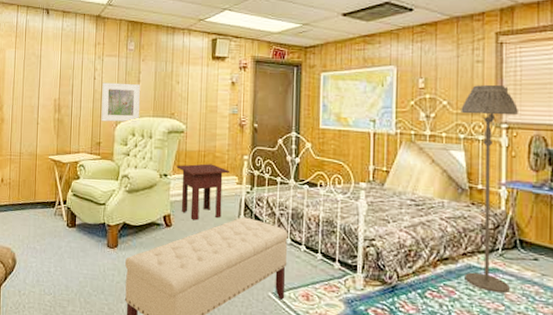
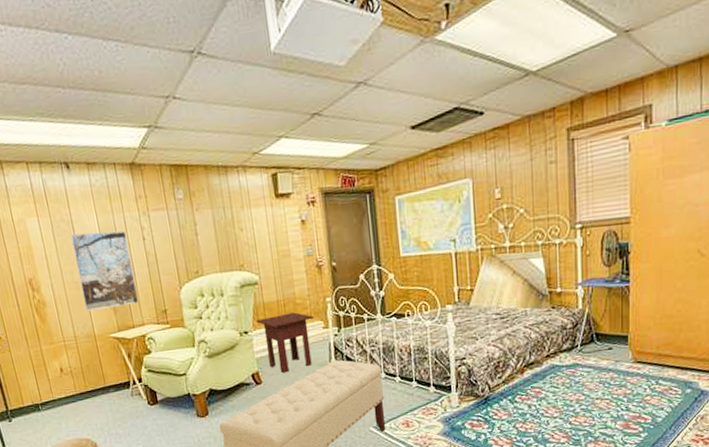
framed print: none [34,66,82,133] -> present [71,230,139,311]
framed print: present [101,82,140,122] -> none [154,238,205,287]
floor lamp: present [461,84,518,294] -> none [537,184,591,386]

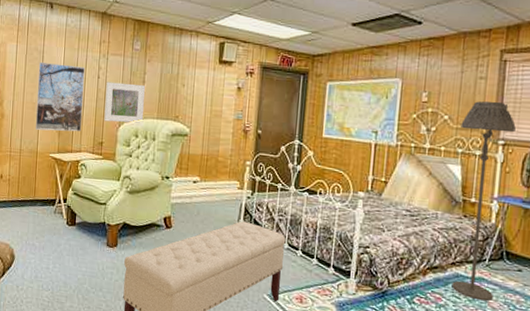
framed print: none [154,238,205,287] -> present [104,82,145,123]
side table: present [256,312,313,373] -> none [178,167,231,223]
floor lamp: none [537,184,591,386] -> present [451,101,516,301]

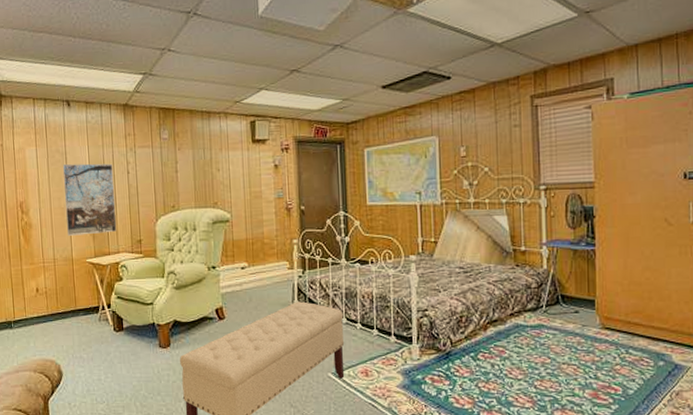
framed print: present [104,82,145,123] -> none [137,175,180,218]
floor lamp: present [451,101,516,301] -> none [501,147,555,348]

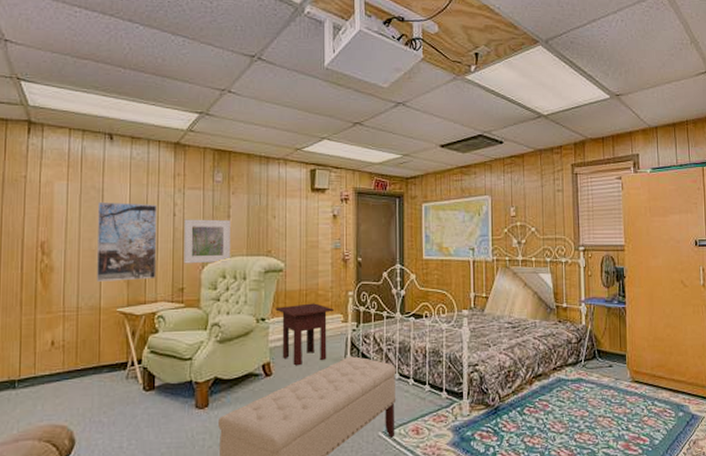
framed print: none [137,175,180,218] -> present [184,219,230,264]
side table: none [224,251,279,310] -> present [275,303,334,366]

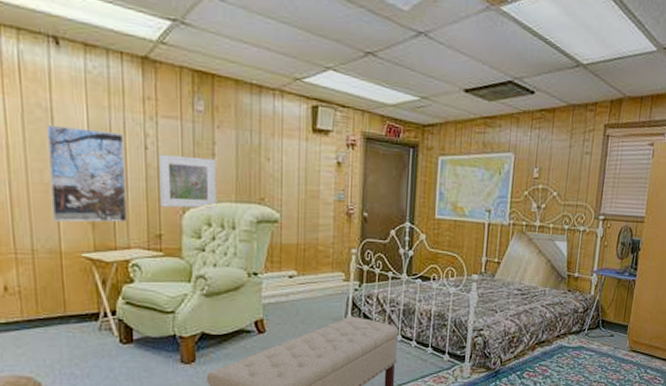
side table: present [275,303,334,366] -> none [269,259,335,324]

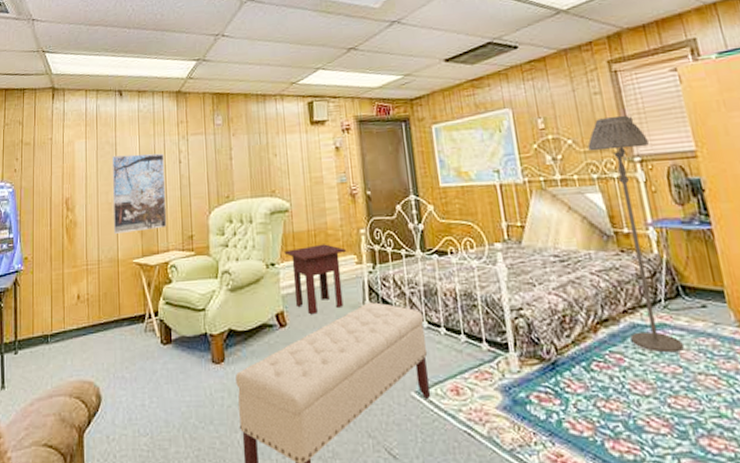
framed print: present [159,154,216,208] -> none [189,162,235,211]
side table: none [269,259,335,324] -> present [284,244,346,315]
floor lamp: none [556,176,614,367] -> present [587,115,684,353]

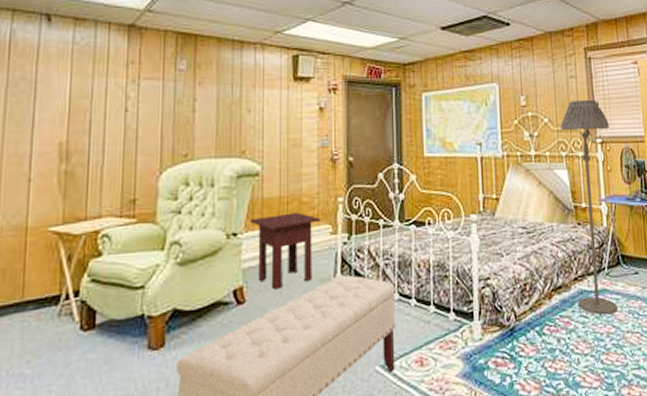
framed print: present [112,153,167,234] -> none [22,95,105,194]

